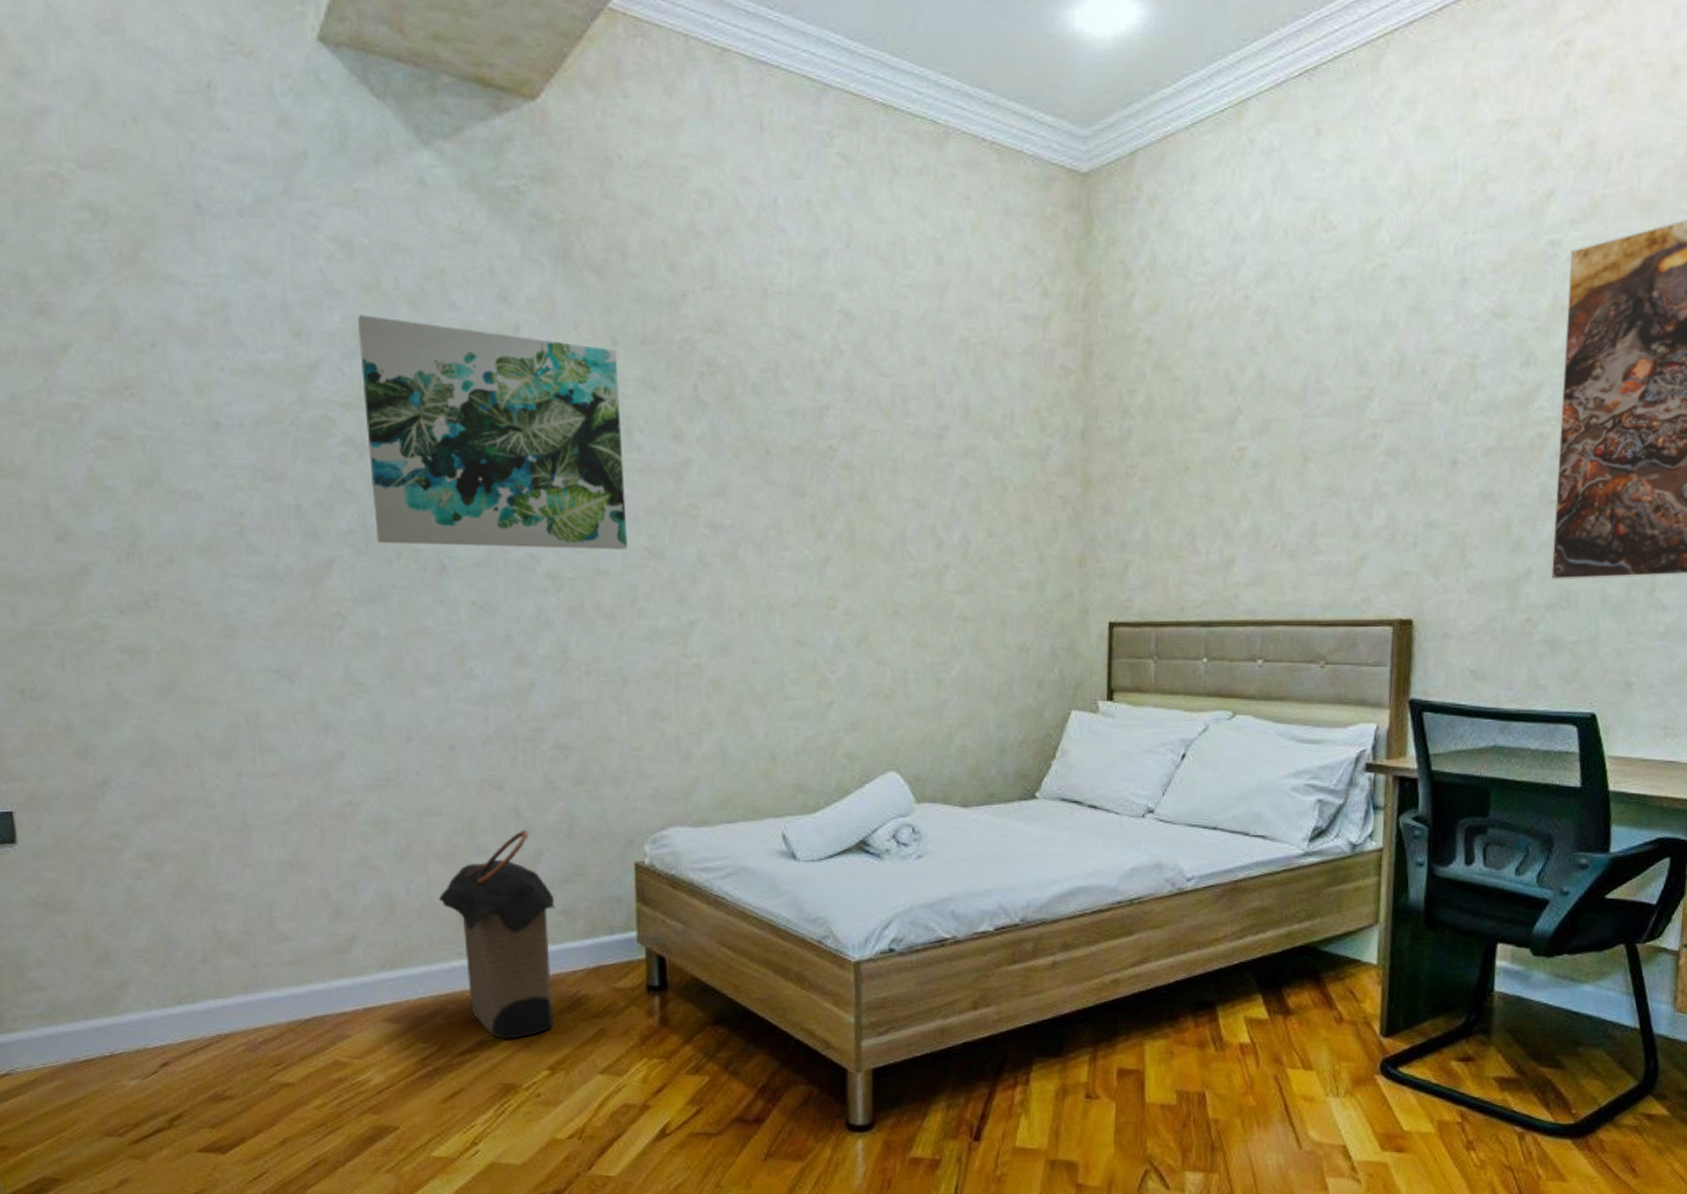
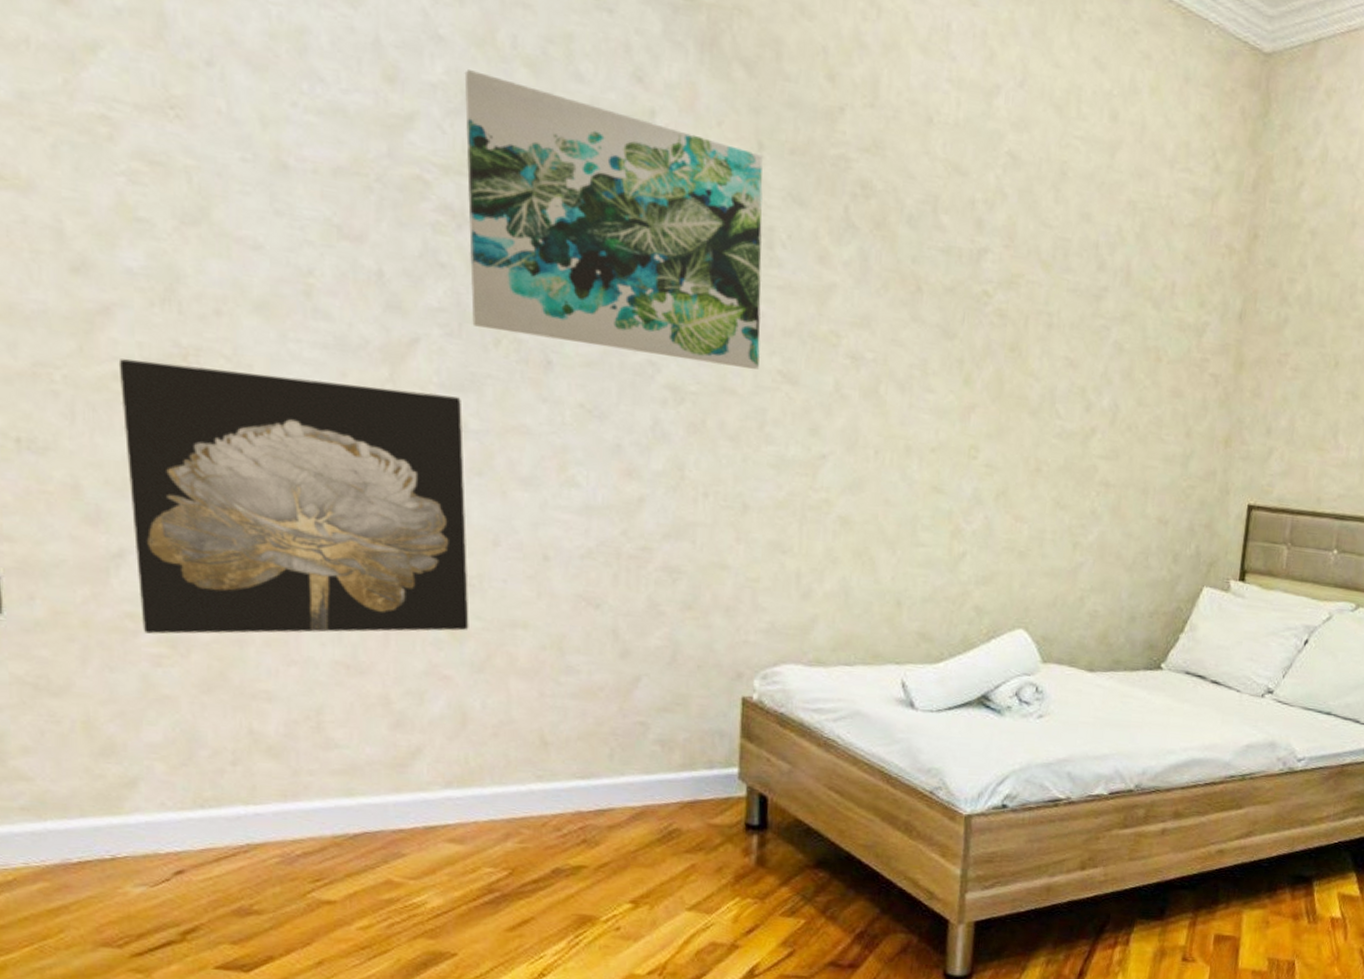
wall art: none [96,608,391,850] -> present [118,359,469,634]
laundry hamper: present [438,830,556,1039] -> none [518,652,652,869]

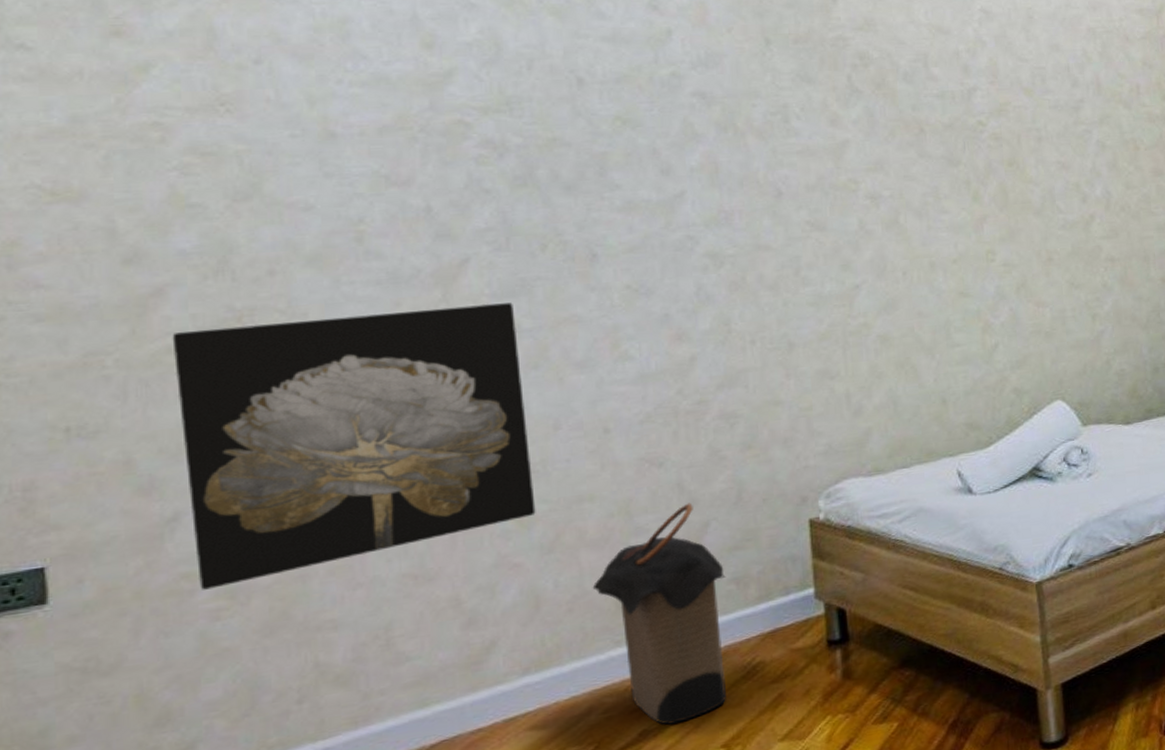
wall art: present [464,69,763,369] -> none [496,26,789,238]
laundry hamper: none [518,652,652,869] -> present [592,502,727,725]

